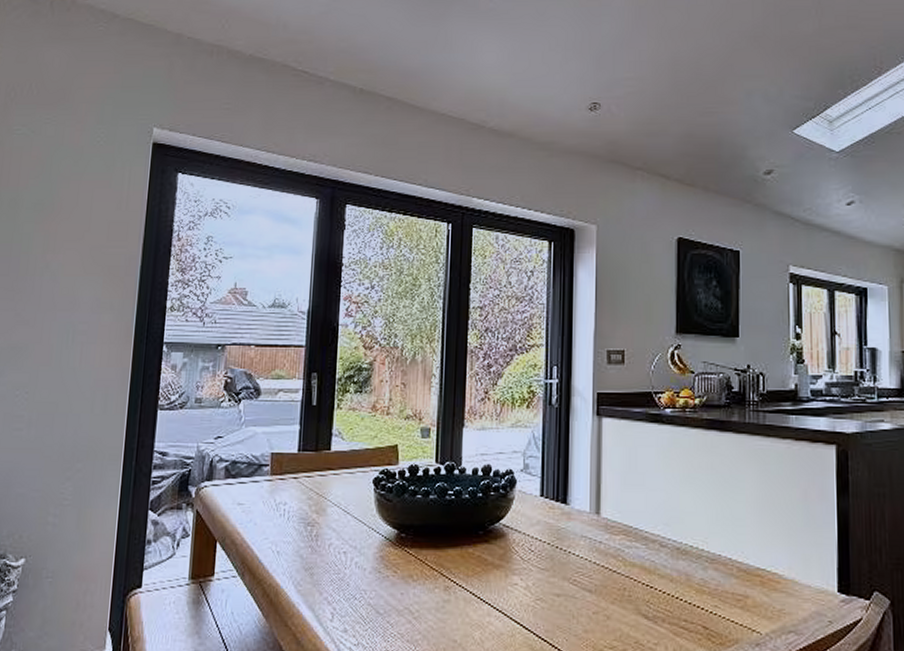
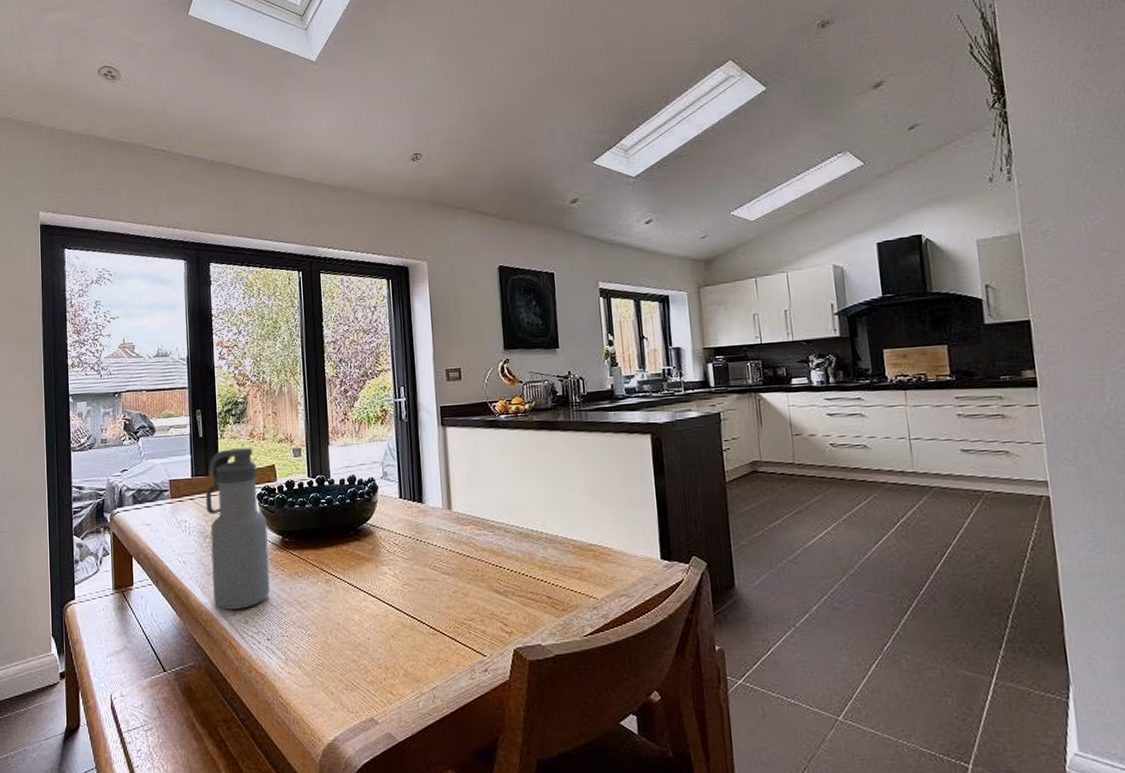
water bottle: none [309,422,382,615] -> present [205,448,270,610]

